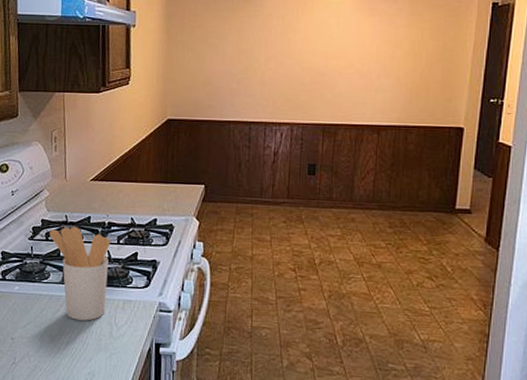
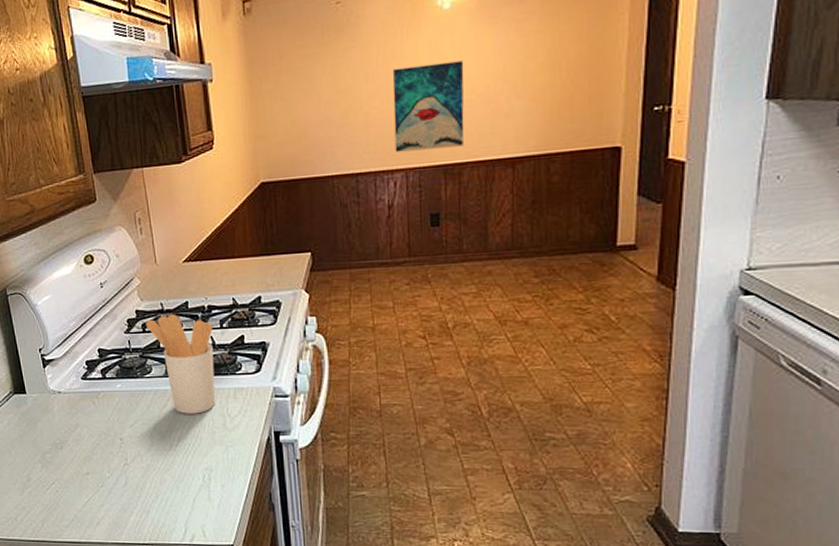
wall art: none [284,39,346,110] -> present [392,60,465,153]

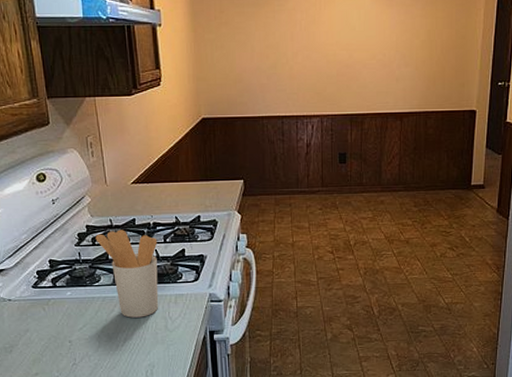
wall art: present [392,60,465,153] -> none [312,32,367,101]

